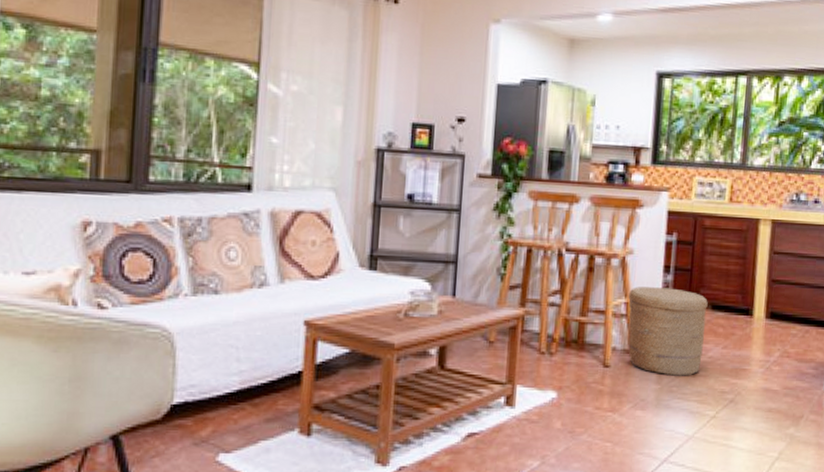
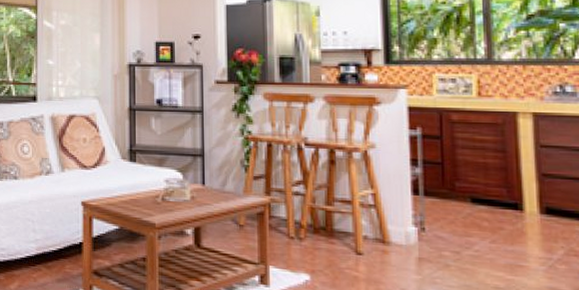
woven basket: present [628,287,708,376] -> none [375,179,467,269]

